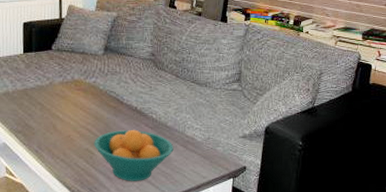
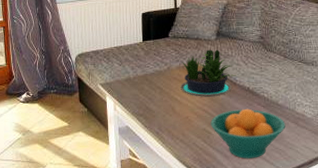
potted plant: none [62,65,124,115] -> present [180,49,236,97]

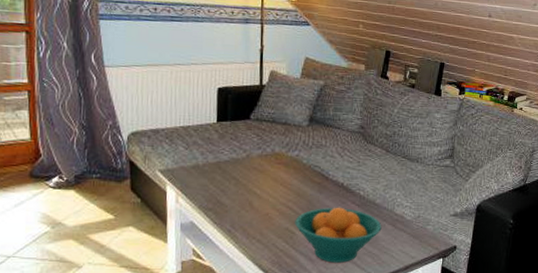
potted plant: present [180,49,236,97] -> none [260,137,329,192]

